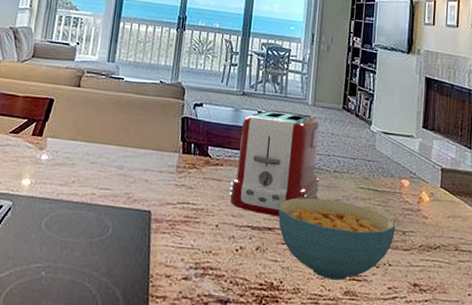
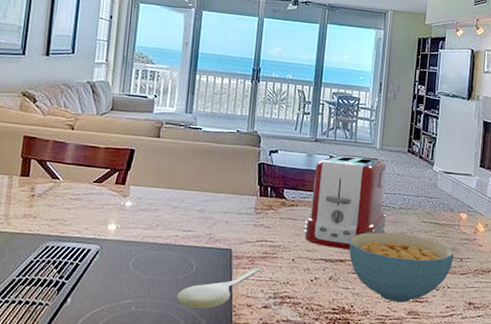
spoon: none [90,232,182,277] -> present [176,267,261,308]

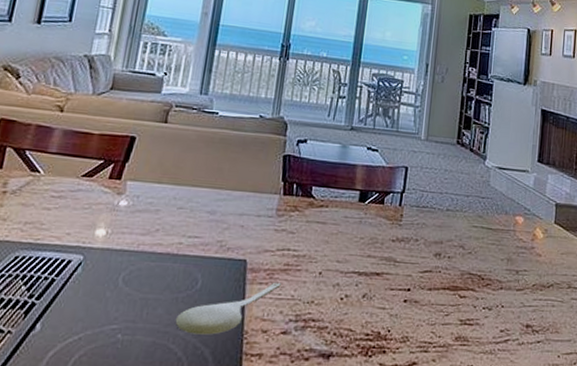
toaster: present [304,154,387,250] -> none [334,145,432,261]
cereal bowl: present [349,232,455,303] -> none [387,239,510,326]

